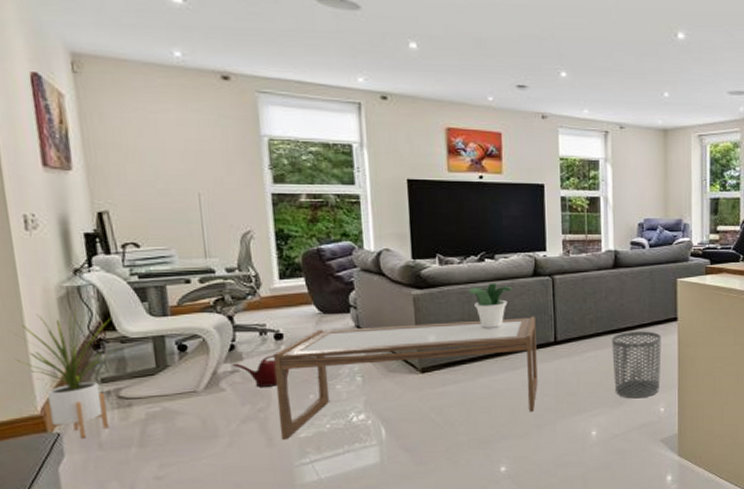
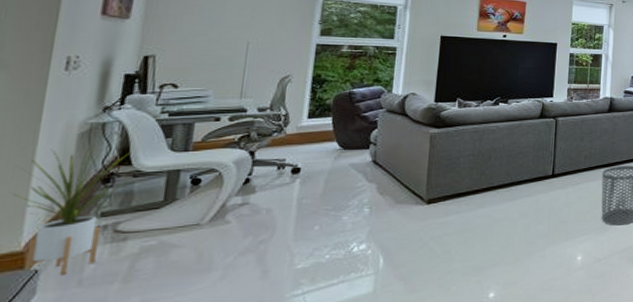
watering can: present [232,355,290,387] -> none [243,188,300,219]
coffee table: present [272,316,538,439] -> none [276,152,538,271]
potted plant: present [466,283,513,328] -> none [479,124,521,163]

